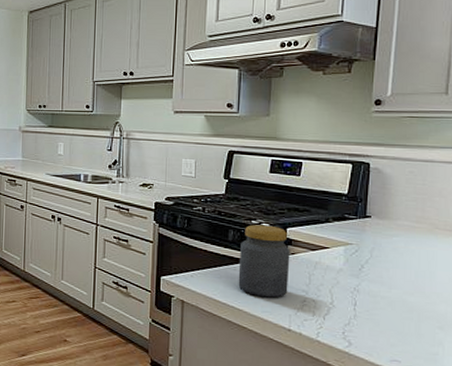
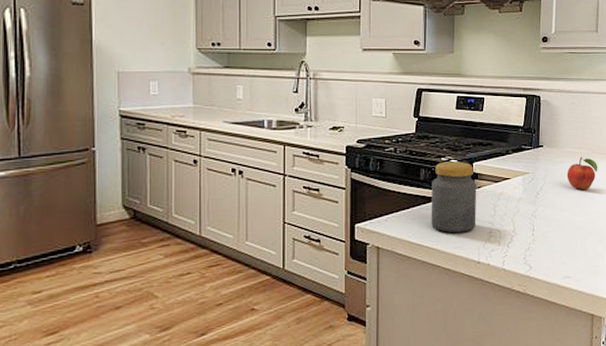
fruit: none [400,231,442,268] -> present [567,156,598,190]

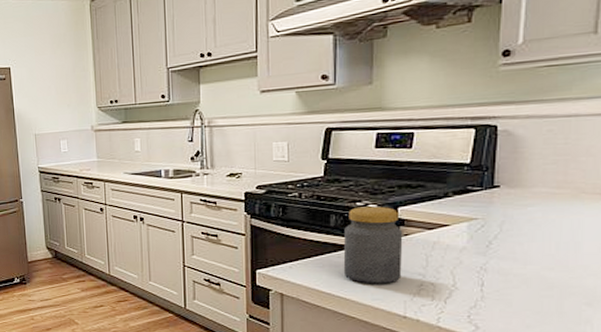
fruit: present [567,156,598,190] -> none [536,197,590,239]

